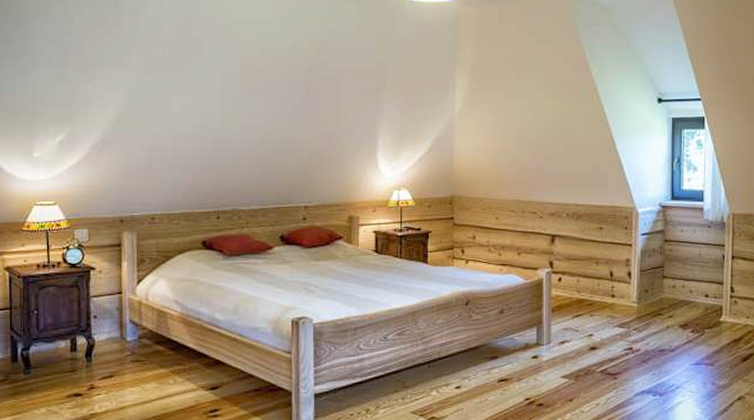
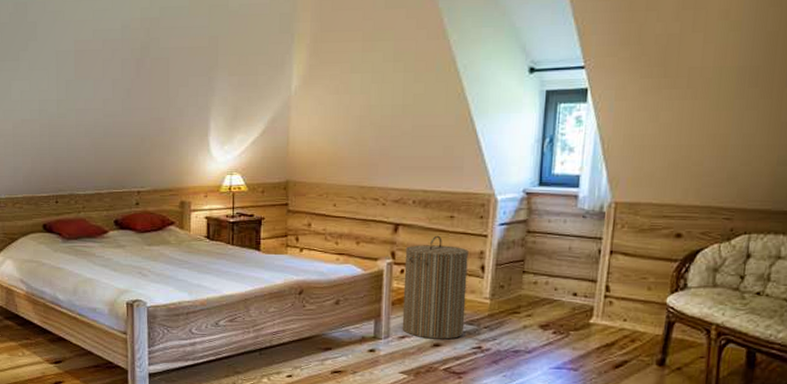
laundry hamper: none [562,245,617,343] -> present [402,235,469,340]

